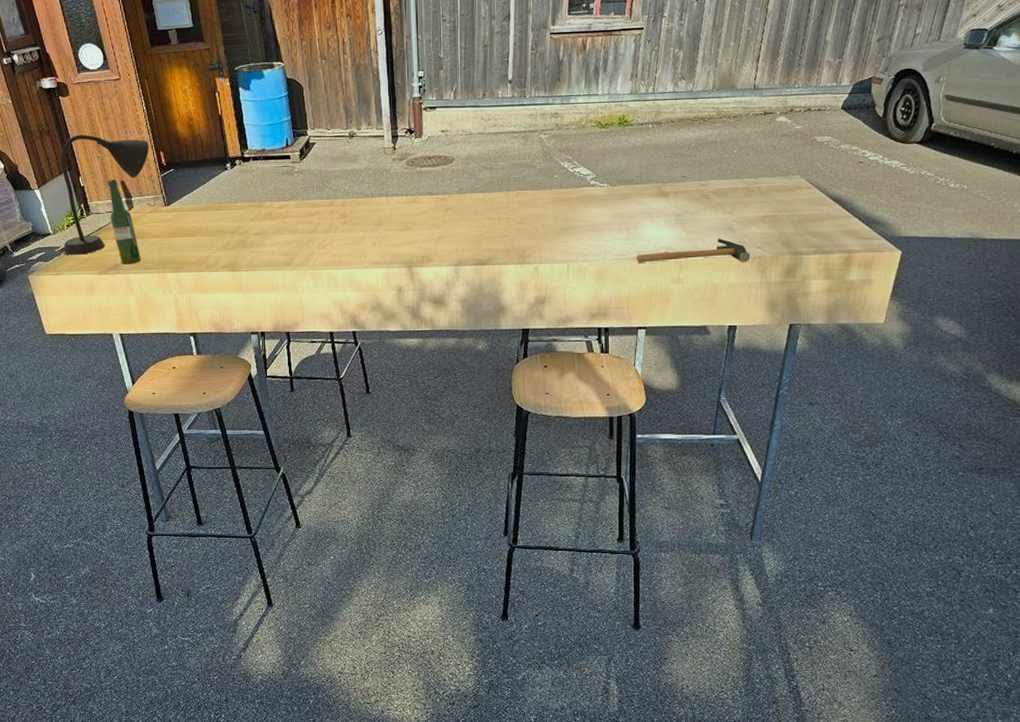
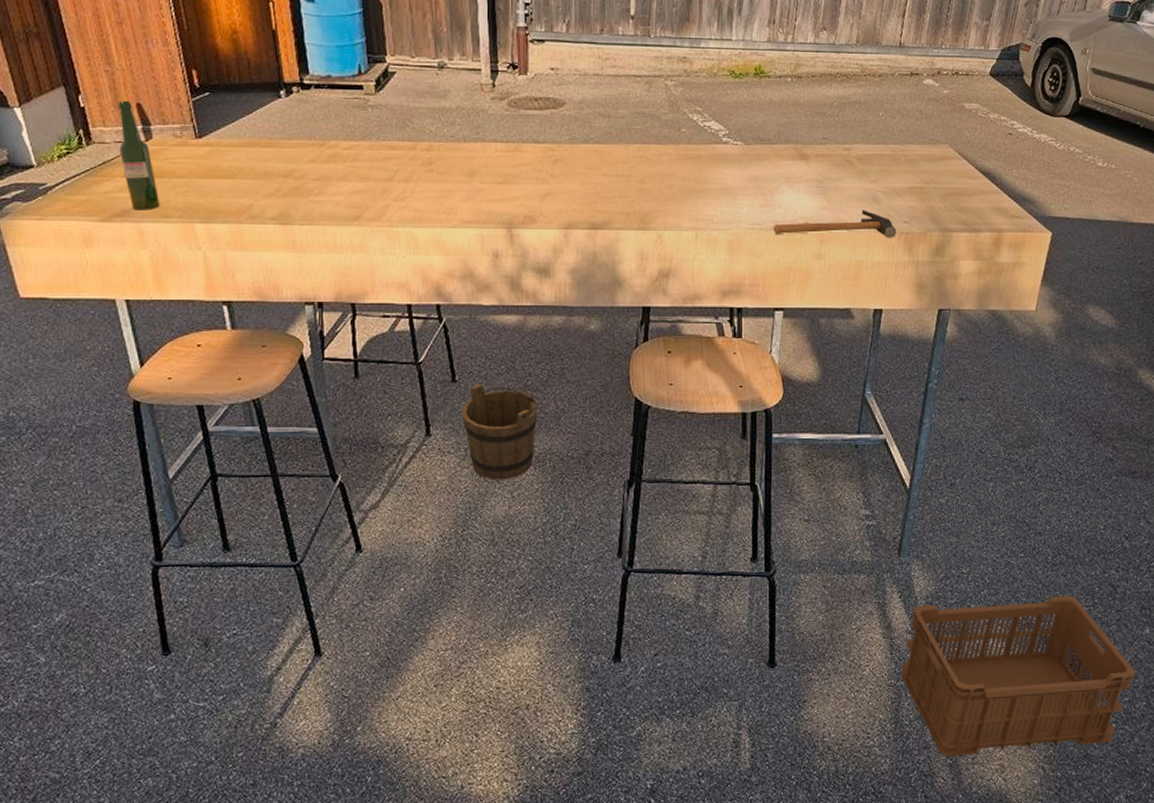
desk lamp: present [61,134,150,255] -> none [48,41,178,195]
bucket: none [375,394,436,472] -> present [462,383,538,480]
plastic crate: none [752,578,979,711] -> present [900,596,1136,757]

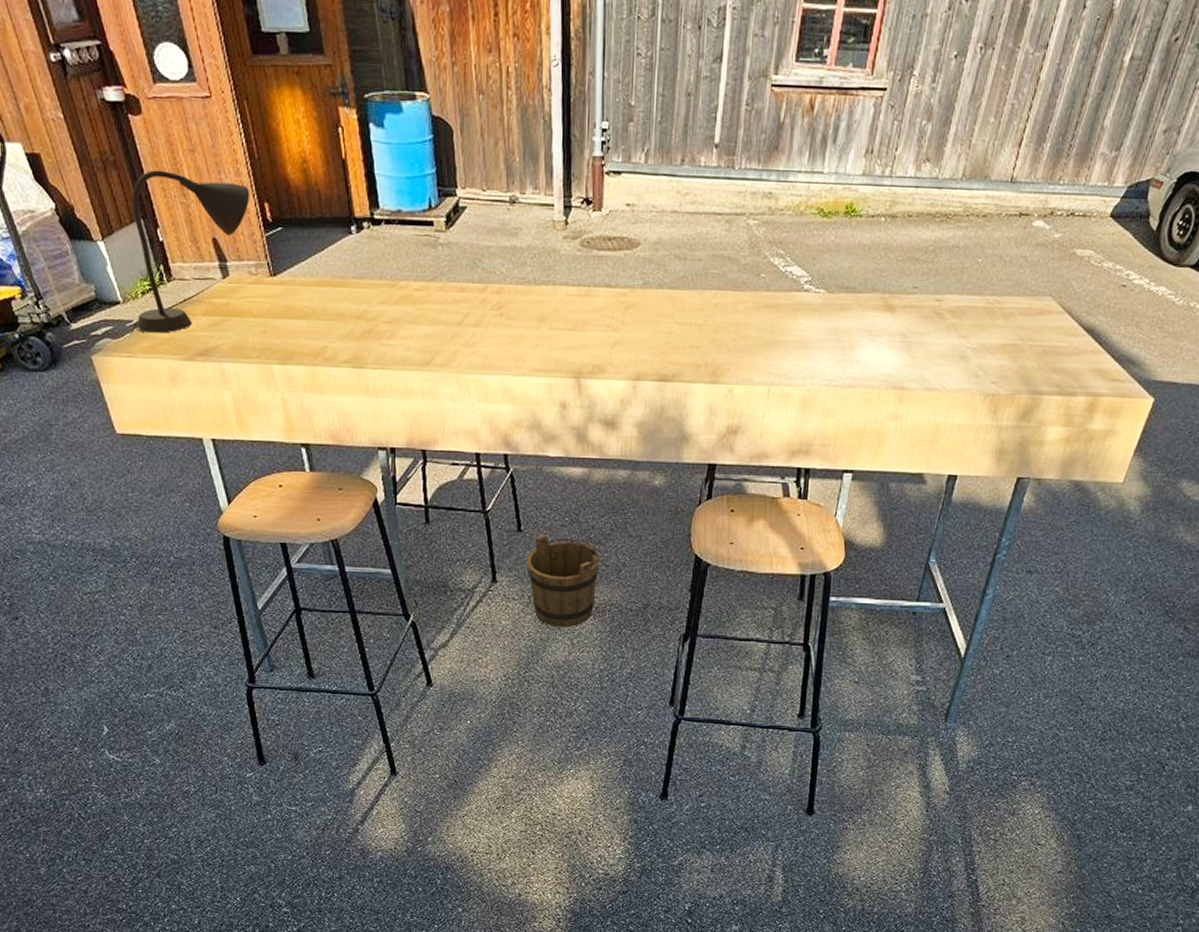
desk lamp: none [48,41,178,195] -> present [132,170,250,333]
beer bottle: present [118,100,160,211] -> none [195,235,239,350]
claw hammer: present [773,210,897,238] -> none [849,368,983,399]
plastic crate: present [900,596,1136,757] -> none [934,768,1171,907]

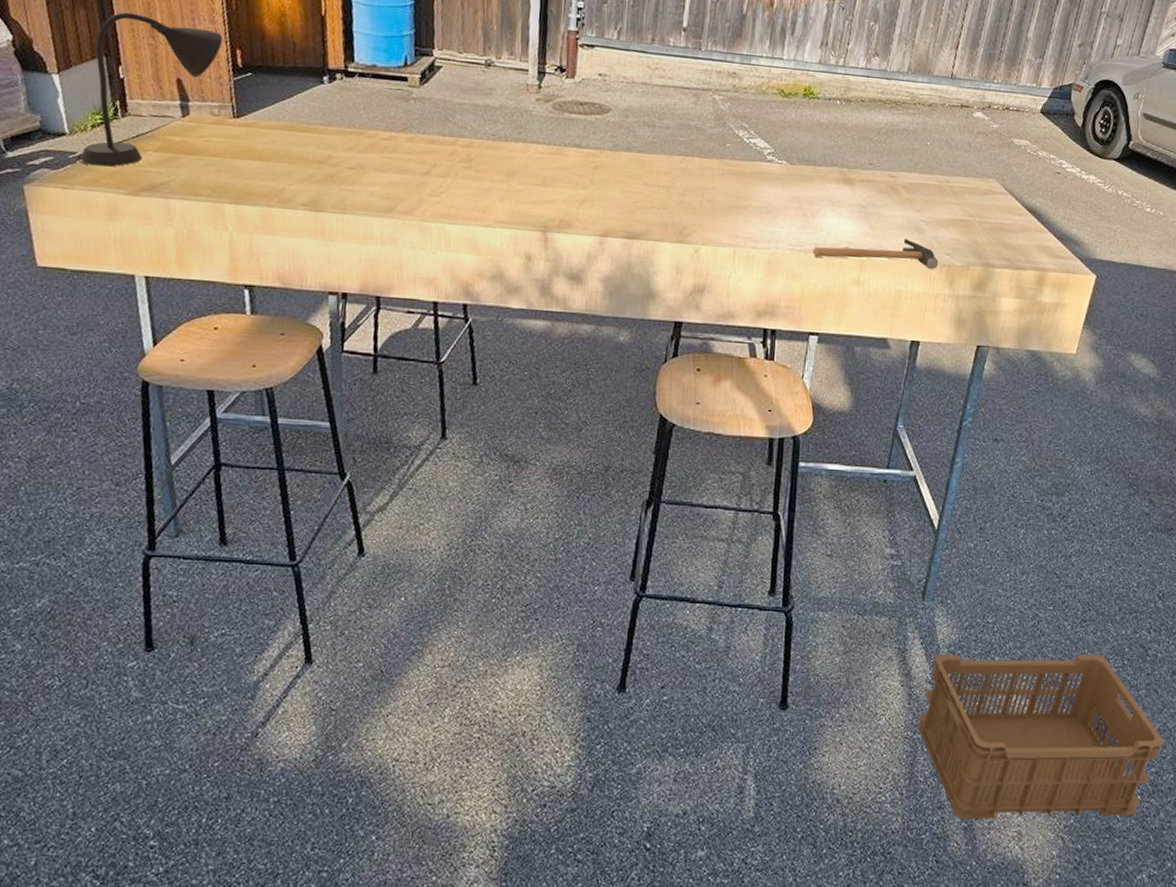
bucket: present [526,534,600,628] -> none [480,388,560,491]
claw hammer: none [849,368,983,399] -> present [813,238,939,269]
plastic crate: none [934,768,1171,907] -> present [917,653,1164,820]

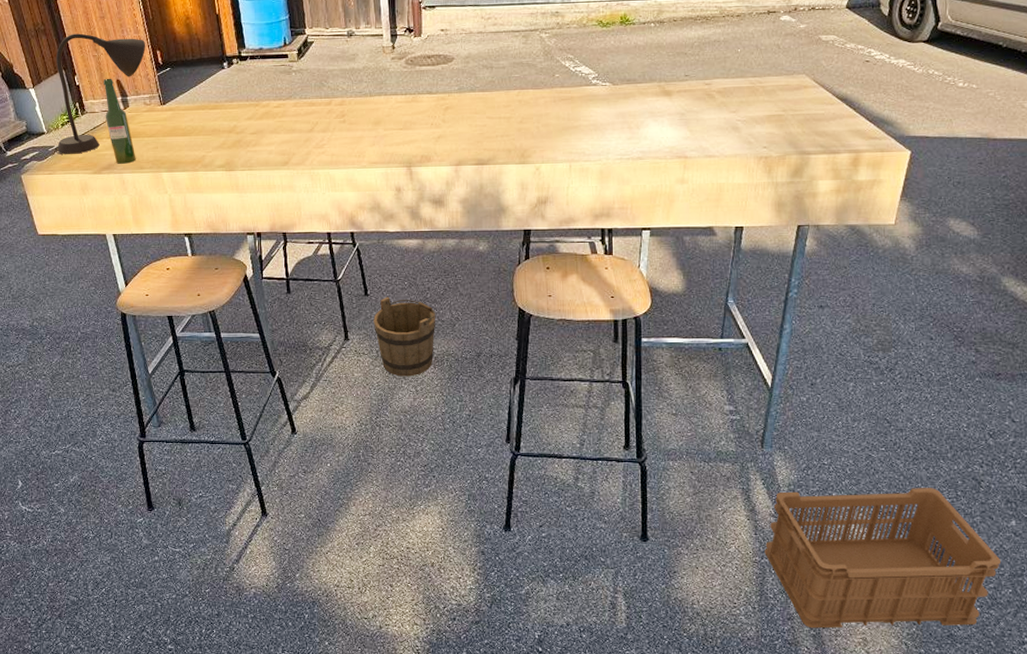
beer bottle: none [154,74,191,187] -> present [104,78,136,164]
bucket: none [480,388,560,491] -> present [373,297,436,377]
claw hammer: present [813,238,939,269] -> none [639,138,756,162]

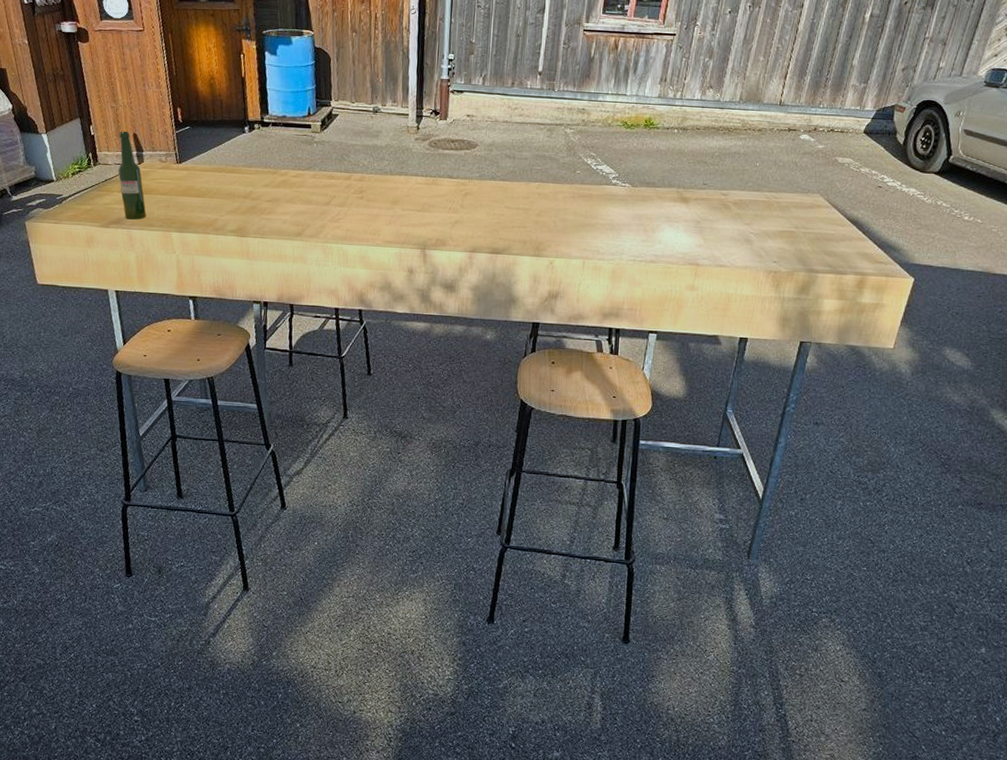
desk lamp: present [55,33,146,155] -> none [63,82,167,205]
bucket: present [373,297,436,377] -> none [374,378,438,461]
plastic crate: present [764,488,1001,629] -> none [742,603,969,749]

